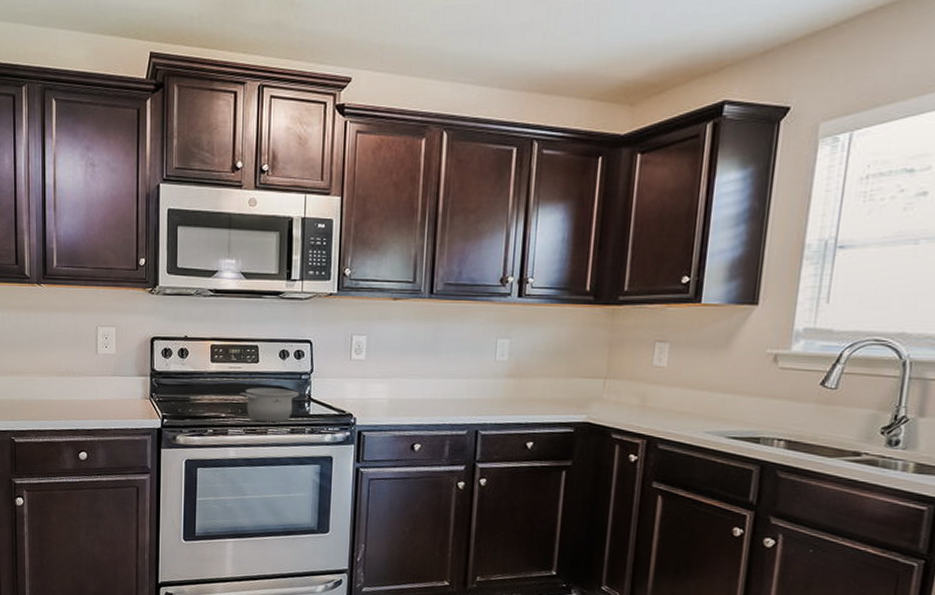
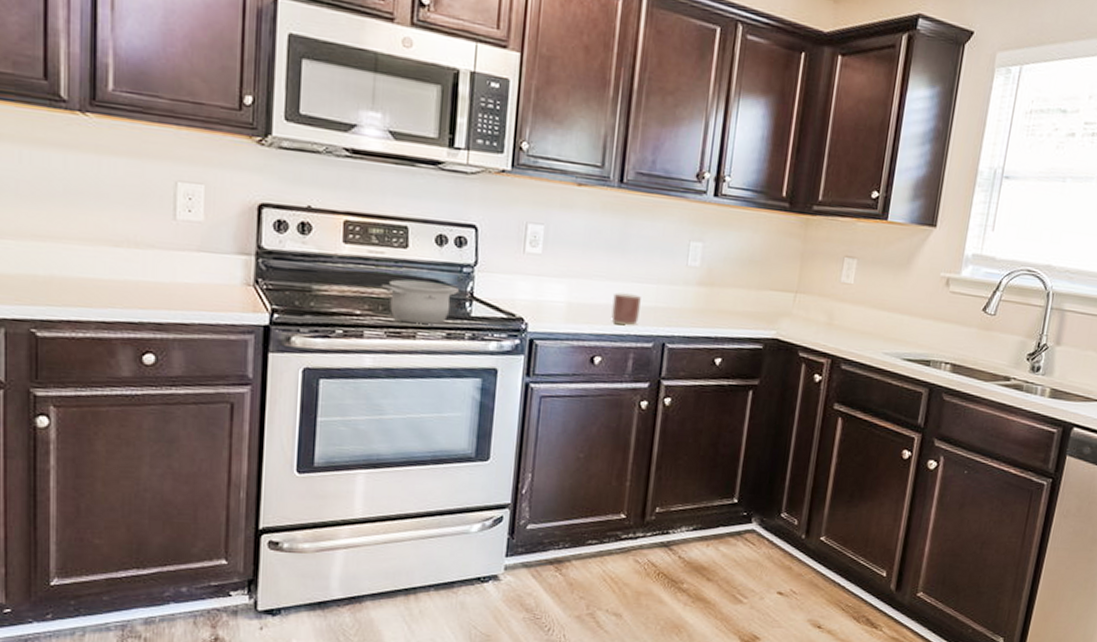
mug: none [428,388,454,417] -> present [611,292,641,326]

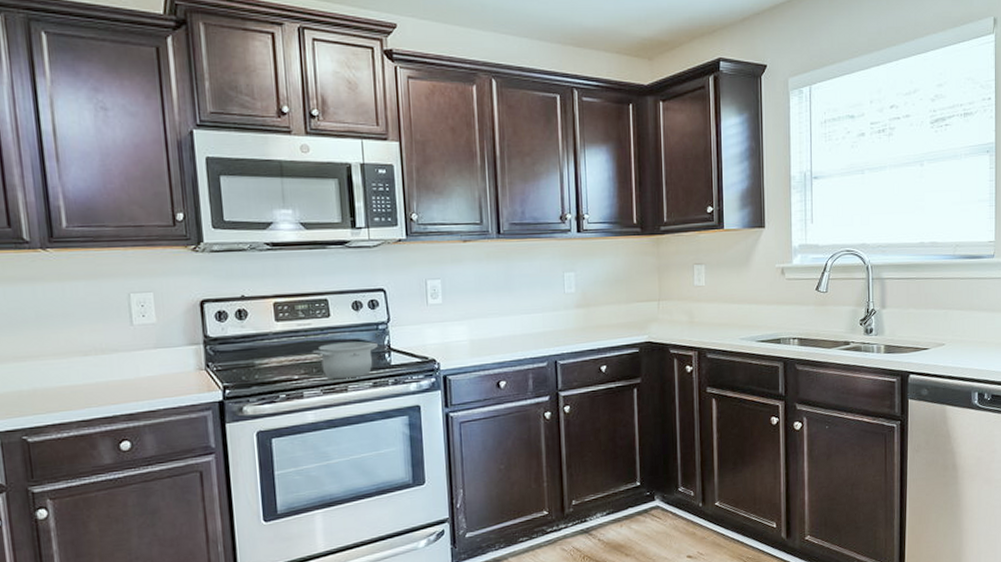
mug: present [611,292,641,326] -> none [507,324,532,352]

